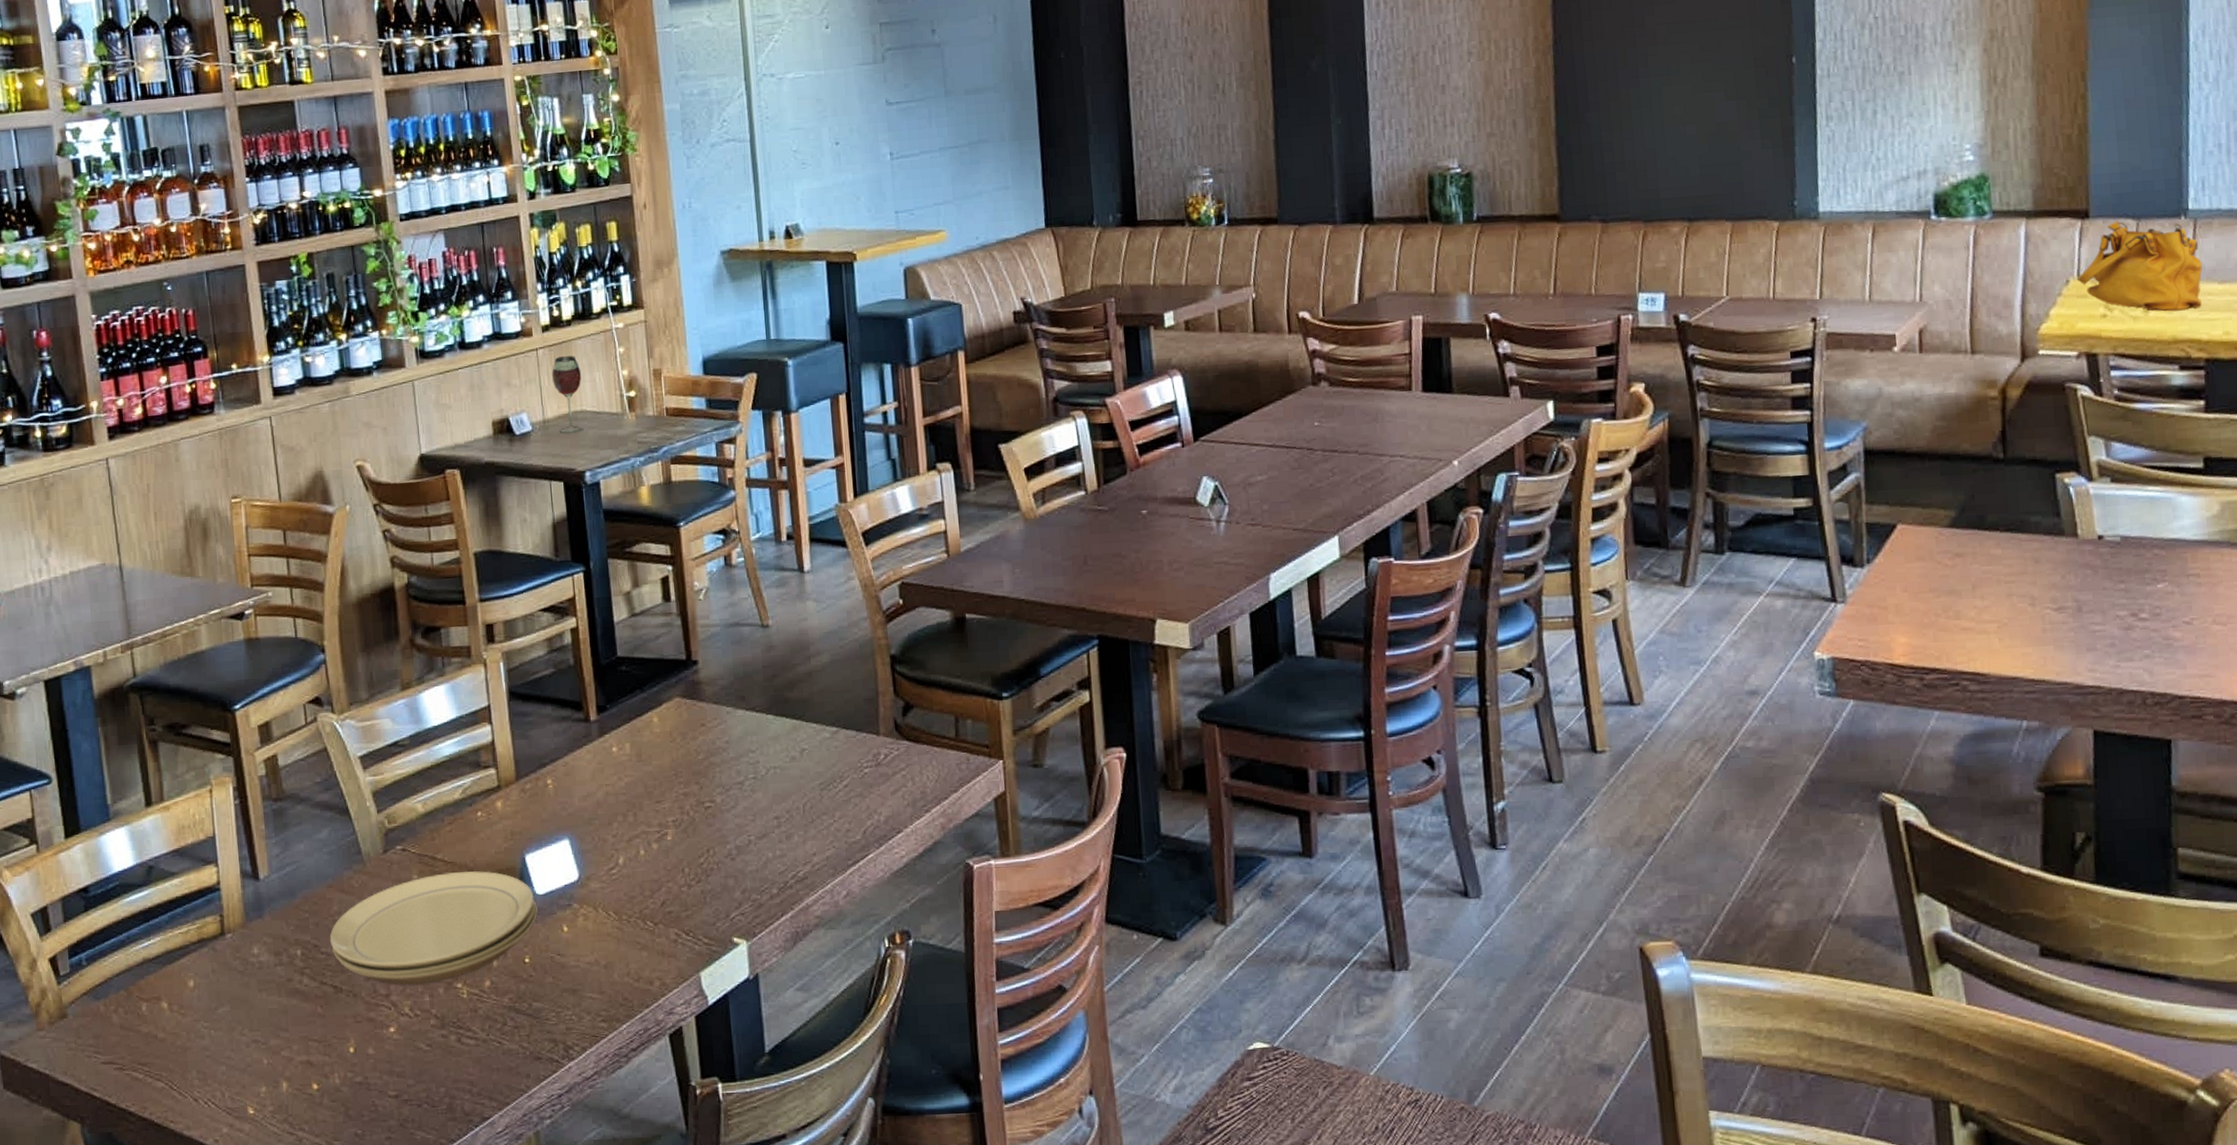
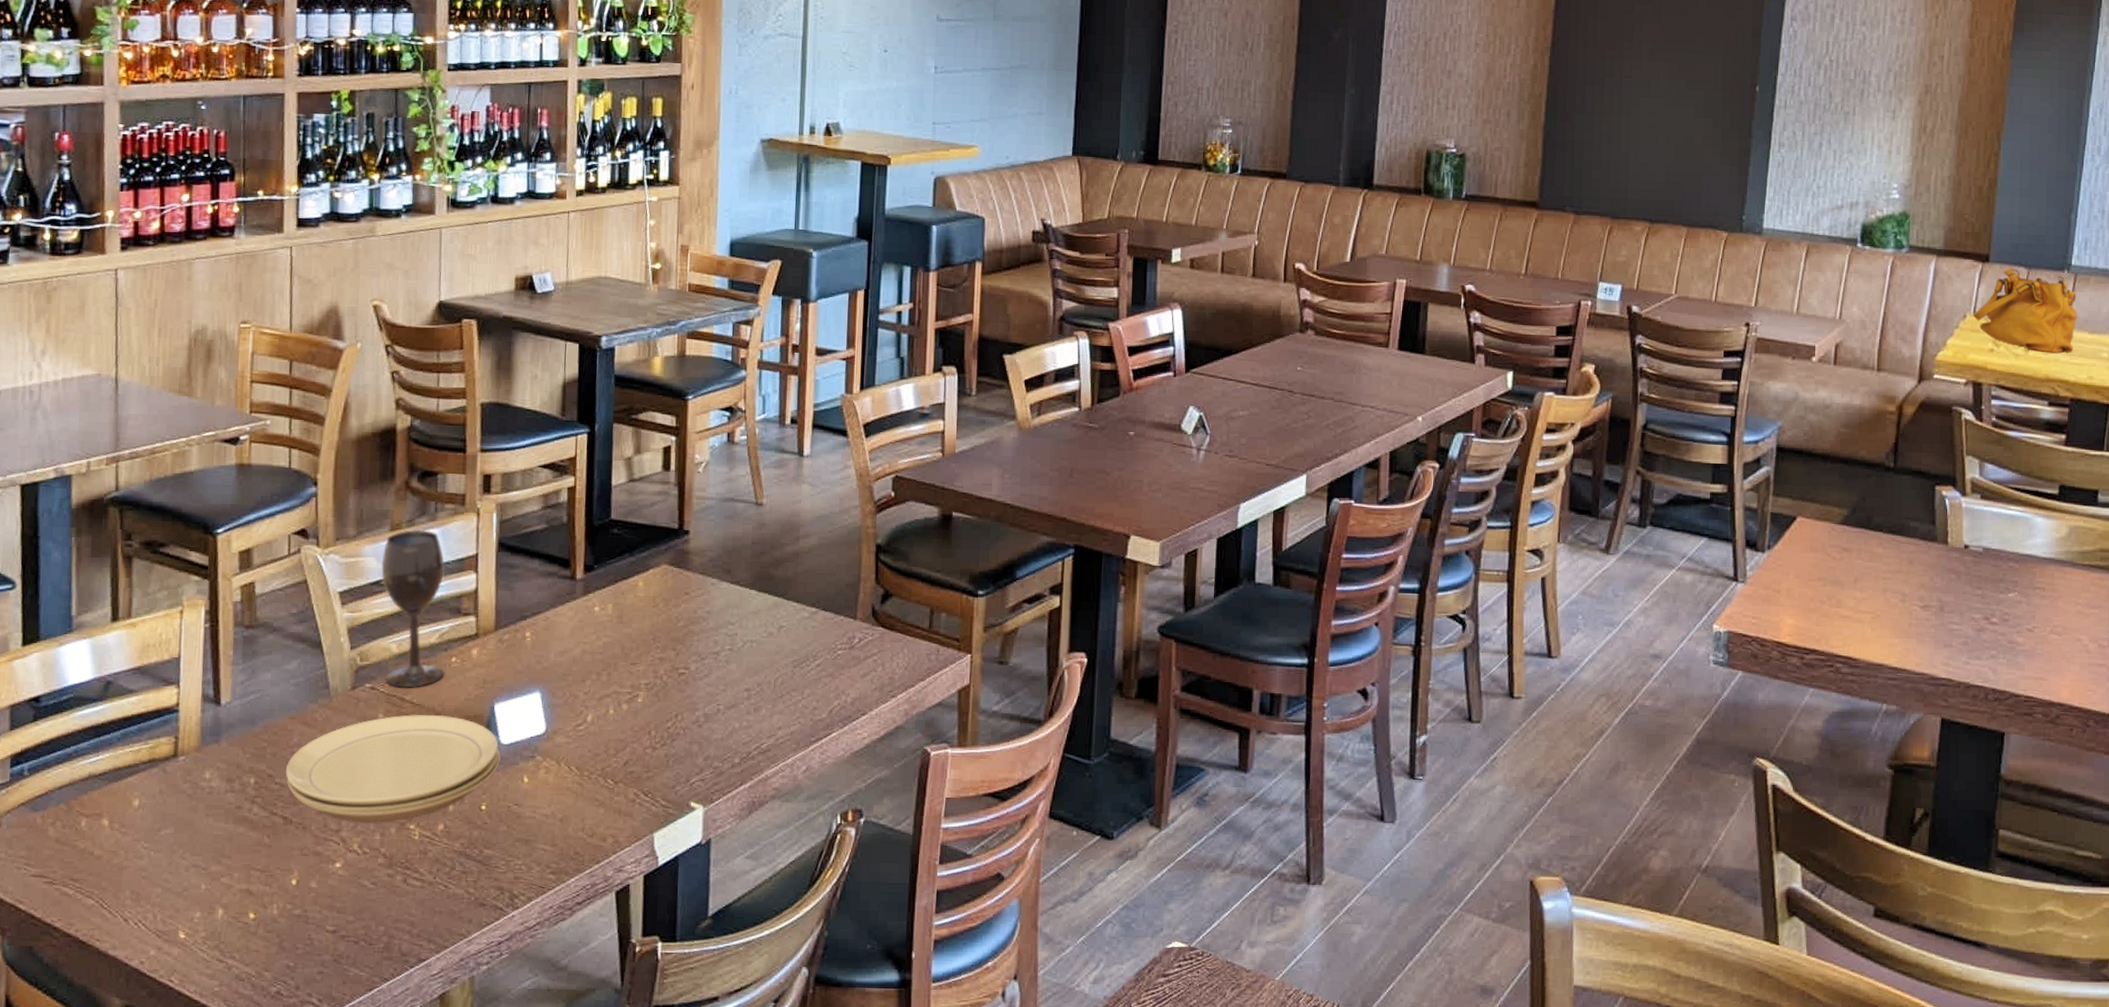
wine glass: none [396,686,473,847] -> present [381,530,445,688]
wineglass: present [551,355,583,435] -> none [580,222,610,299]

